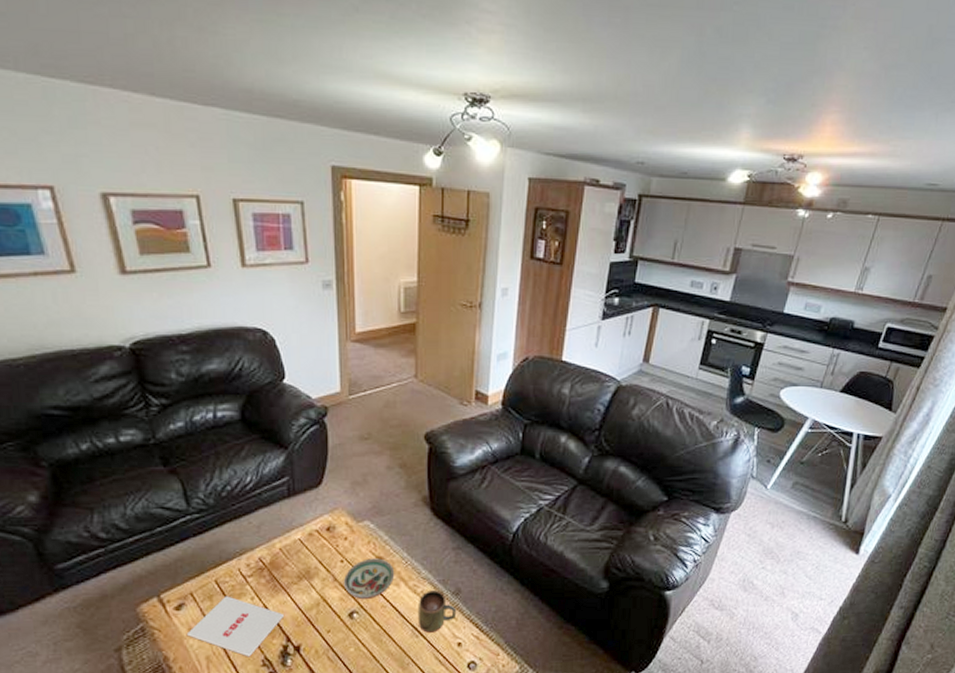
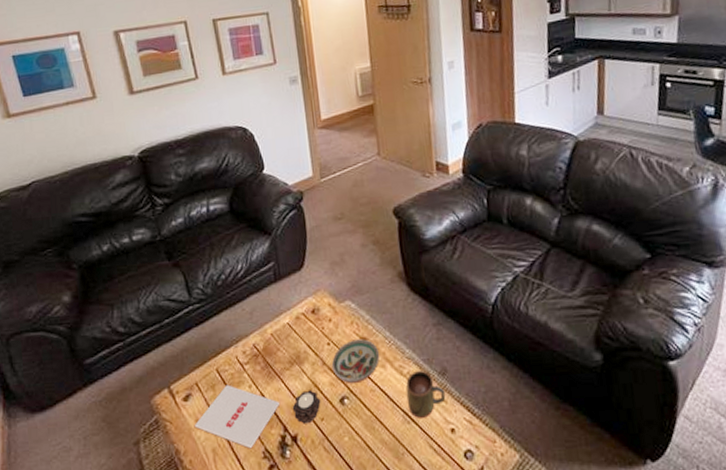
candle: none [297,604,329,635] -> present [292,390,321,424]

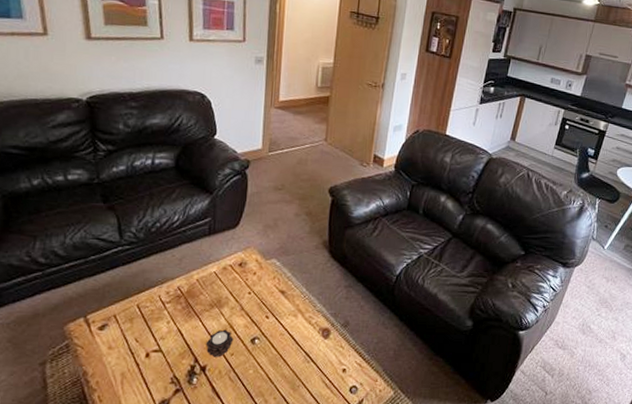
magazine: present [194,384,281,449] -> none [106,319,195,375]
decorative bowl: present [331,339,380,384] -> none [248,292,294,328]
mug: present [405,371,446,418] -> none [310,322,344,359]

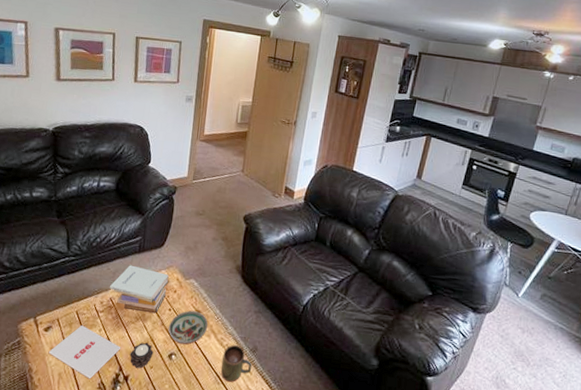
magazine: none [106,319,195,375] -> present [48,325,121,379]
books: none [175,249,247,299] -> present [109,265,169,314]
decorative bowl: none [248,292,294,328] -> present [168,310,209,345]
mug: none [310,322,344,359] -> present [220,345,253,382]

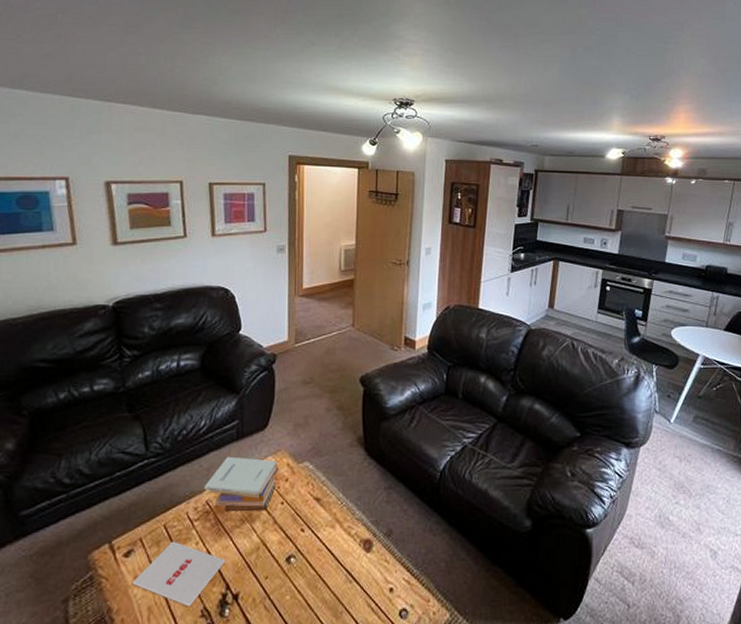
candle: present [129,342,154,369] -> none [237,548,267,582]
decorative bowl: present [168,310,209,345] -> none [282,499,331,543]
mug: present [220,345,253,382] -> none [351,532,389,578]

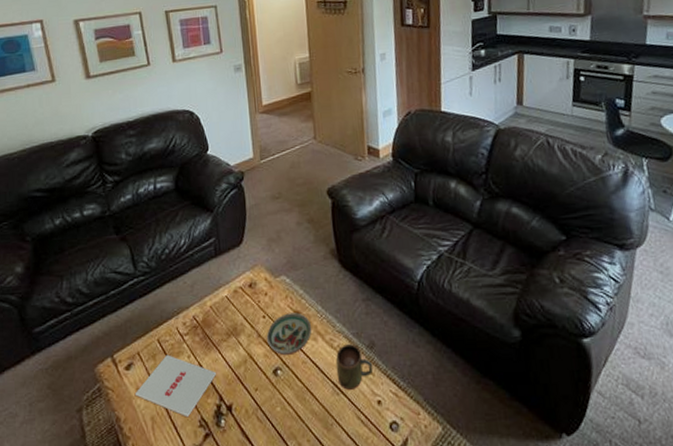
books: present [203,456,278,511] -> none [189,272,257,326]
decorative bowl: none [282,499,331,543] -> present [266,312,312,356]
mug: none [351,532,389,578] -> present [335,344,374,390]

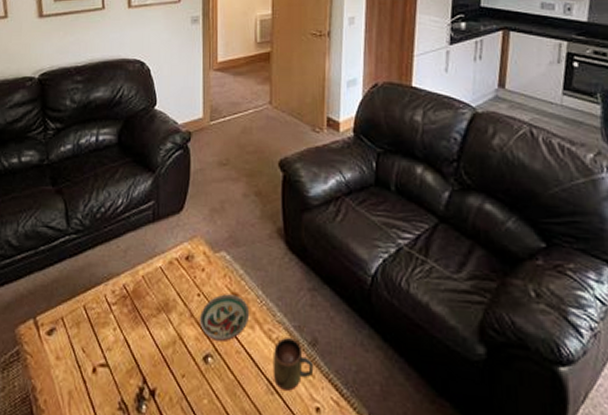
magazine: present [134,354,217,418] -> none [53,324,143,397]

